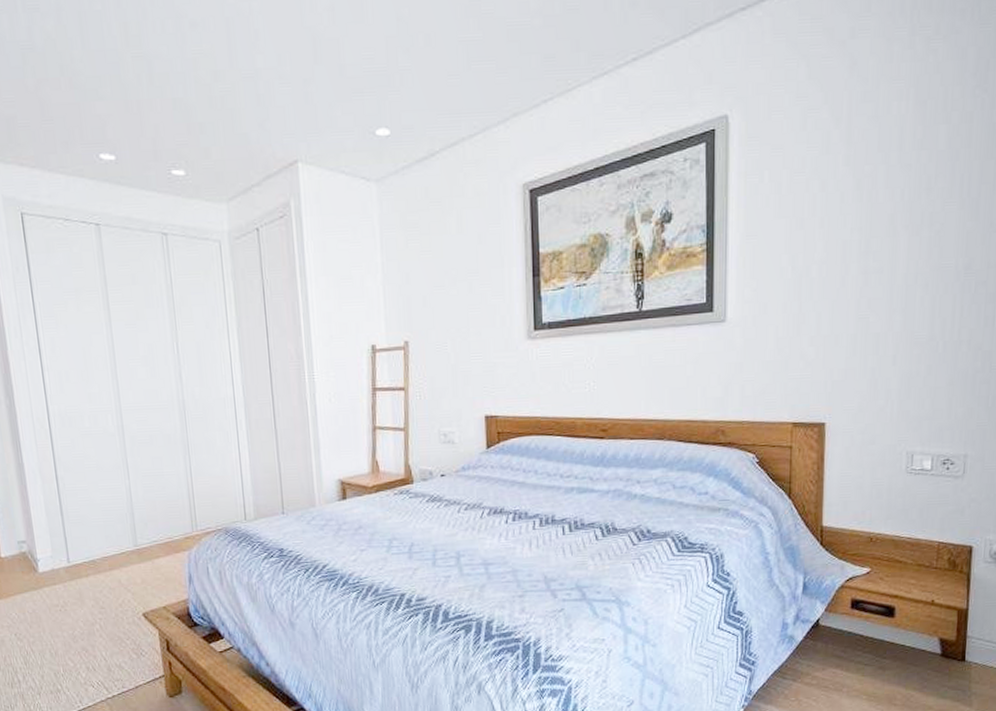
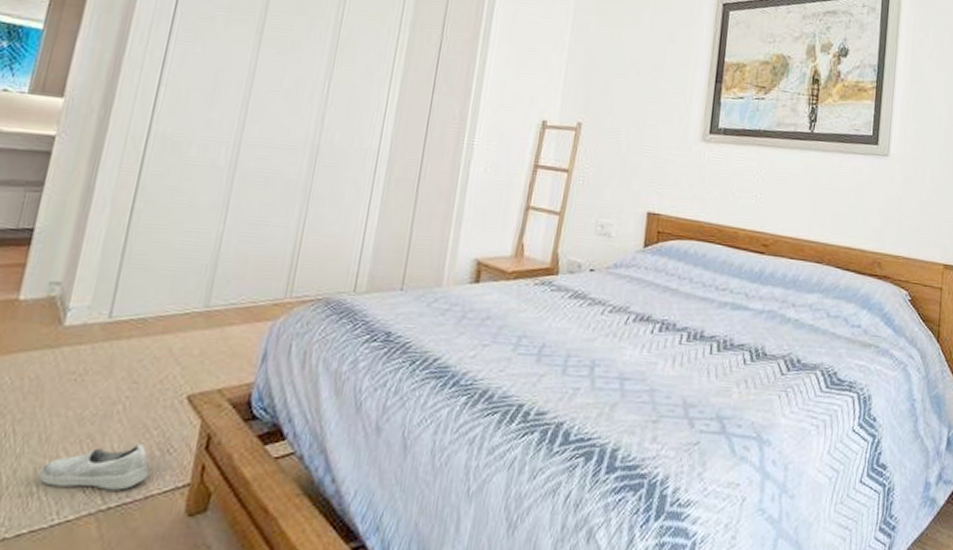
shoe: none [59,651,134,685] -> present [39,444,150,490]

